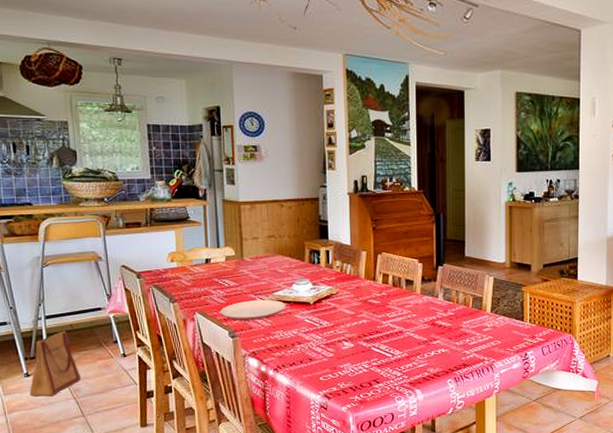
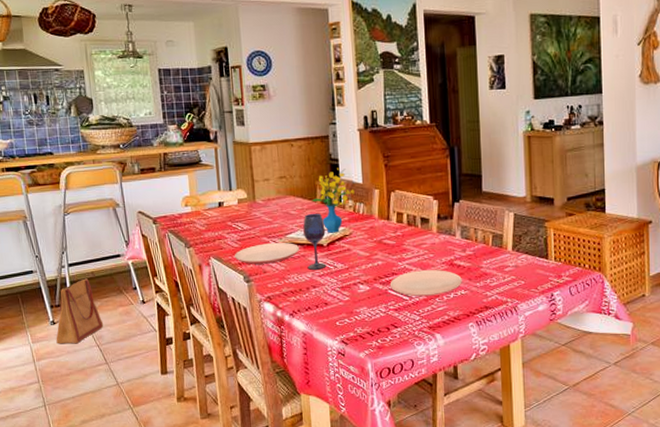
wineglass: none [290,272,312,327] -> present [303,213,327,270]
bouquet: none [299,229,342,292] -> present [311,168,355,233]
plate: none [373,329,443,354] -> present [389,270,462,297]

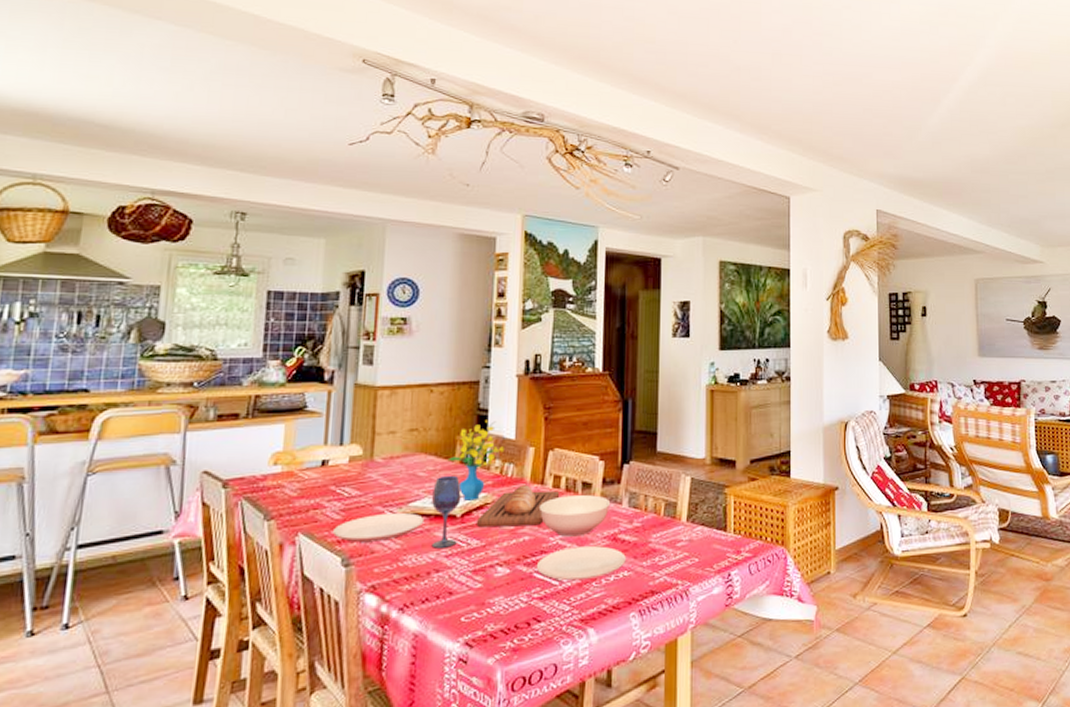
shopping bag: present [56,278,104,344] -> none [29,565,115,667]
bread loaf: none [339,220,404,254] -> present [475,485,560,528]
bowl: none [387,228,446,262] -> present [538,494,611,537]

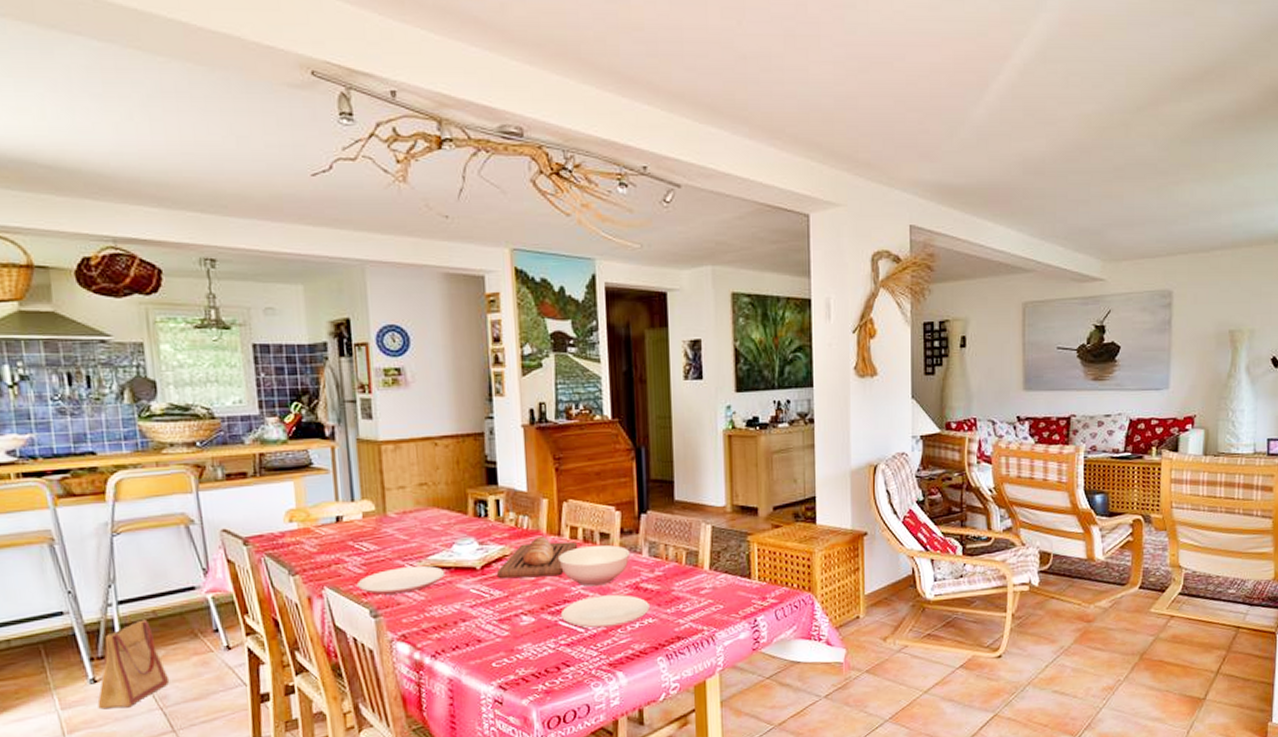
shopping bag: none [29,565,115,667] -> present [97,619,170,710]
wineglass: present [431,475,462,548] -> none [449,528,480,599]
bouquet: present [447,420,504,501] -> none [460,472,517,553]

